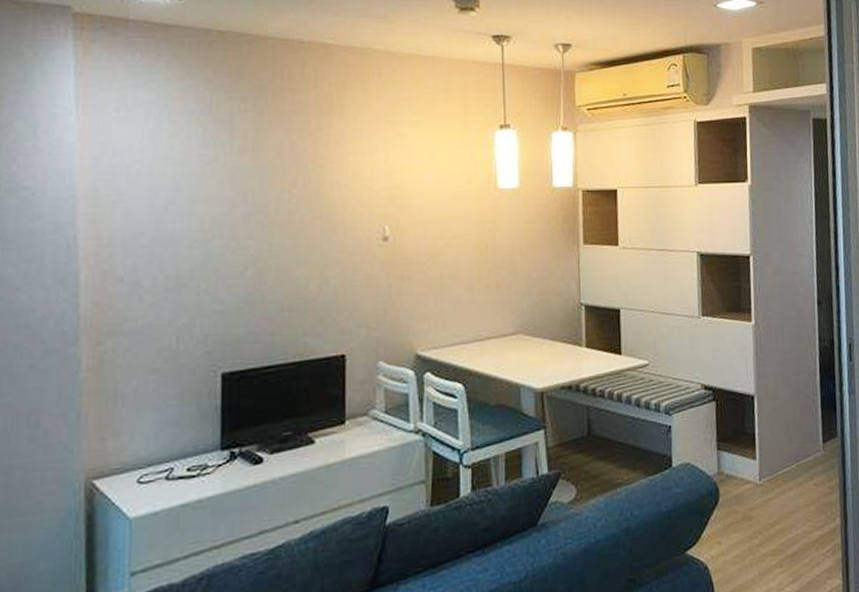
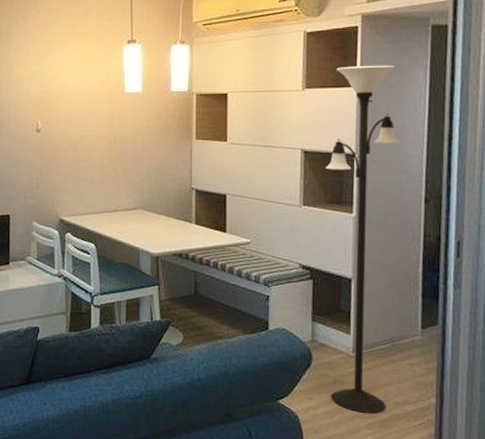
floor lamp: none [722,158,795,549] -> present [325,64,399,413]

